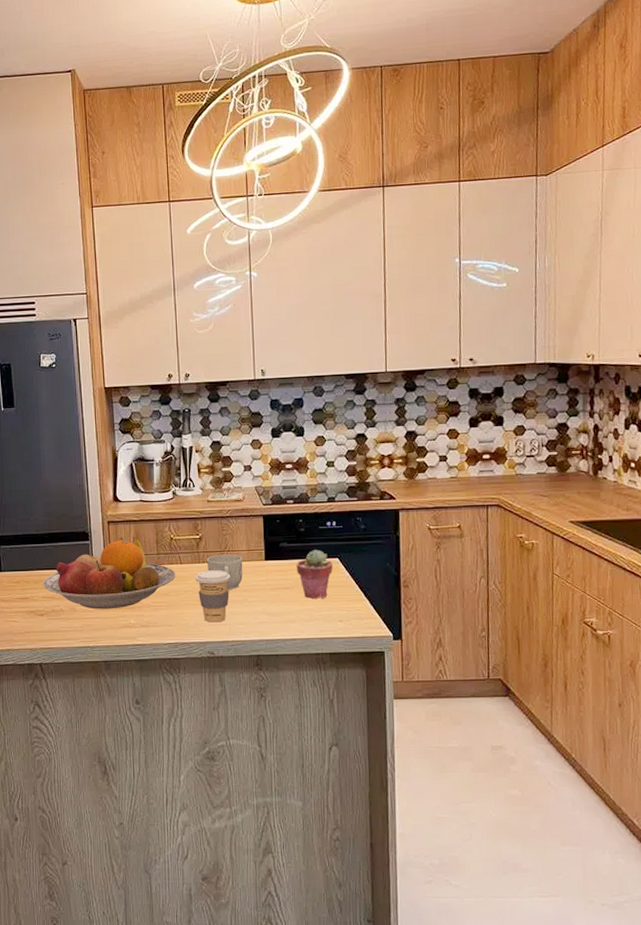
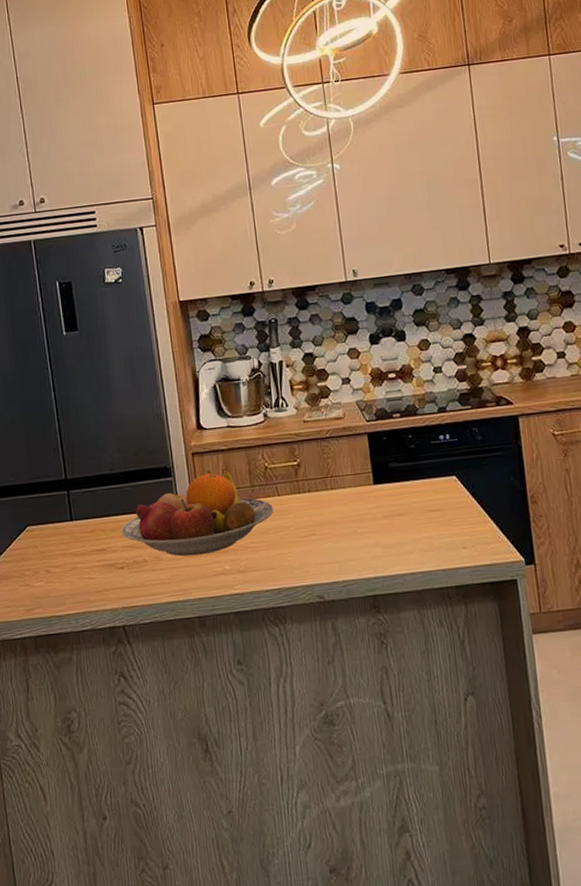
coffee cup: present [196,570,231,623] -> none [296,499,337,562]
mug: present [206,554,243,590] -> none [307,480,350,523]
potted succulent: present [296,549,333,599] -> none [409,467,451,525]

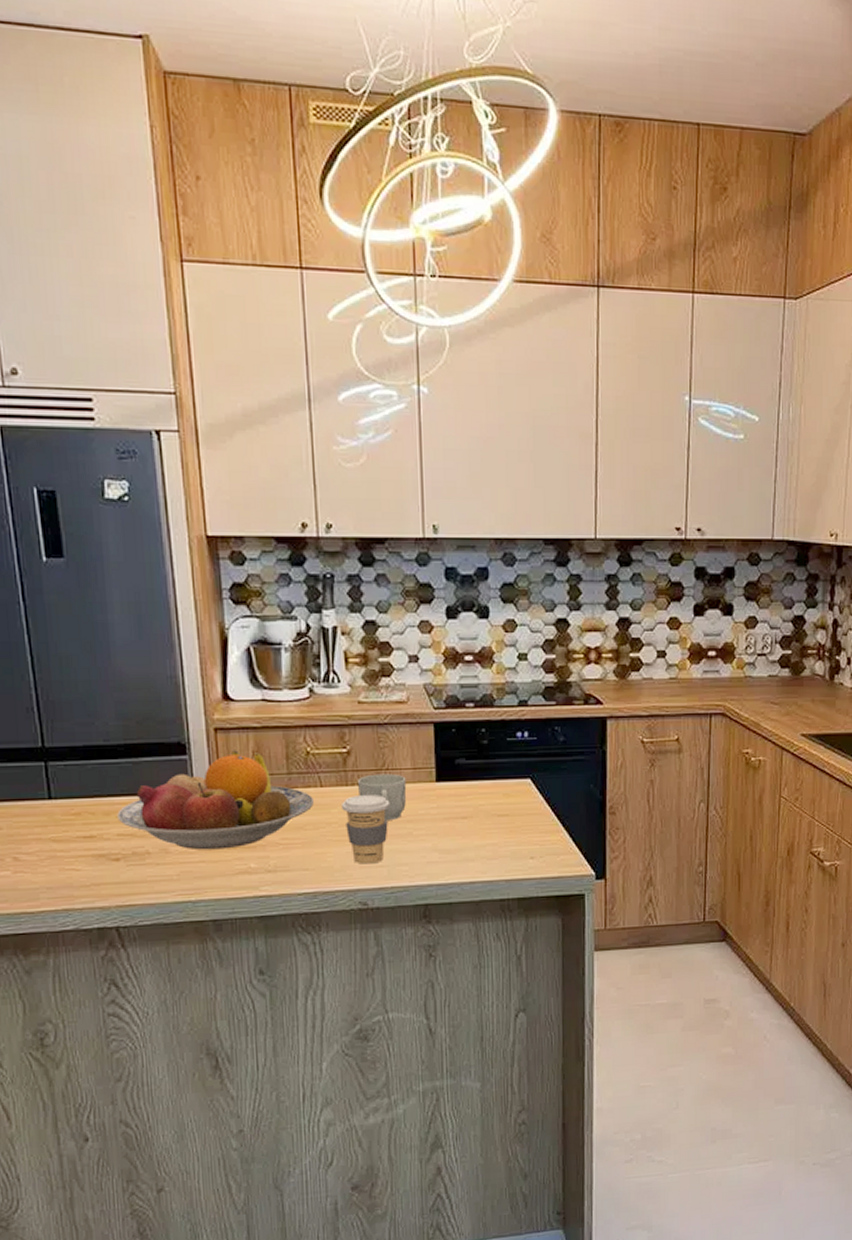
coffee cup: none [296,499,337,562] -> present [342,795,390,864]
mug: none [307,480,350,523] -> present [357,773,407,822]

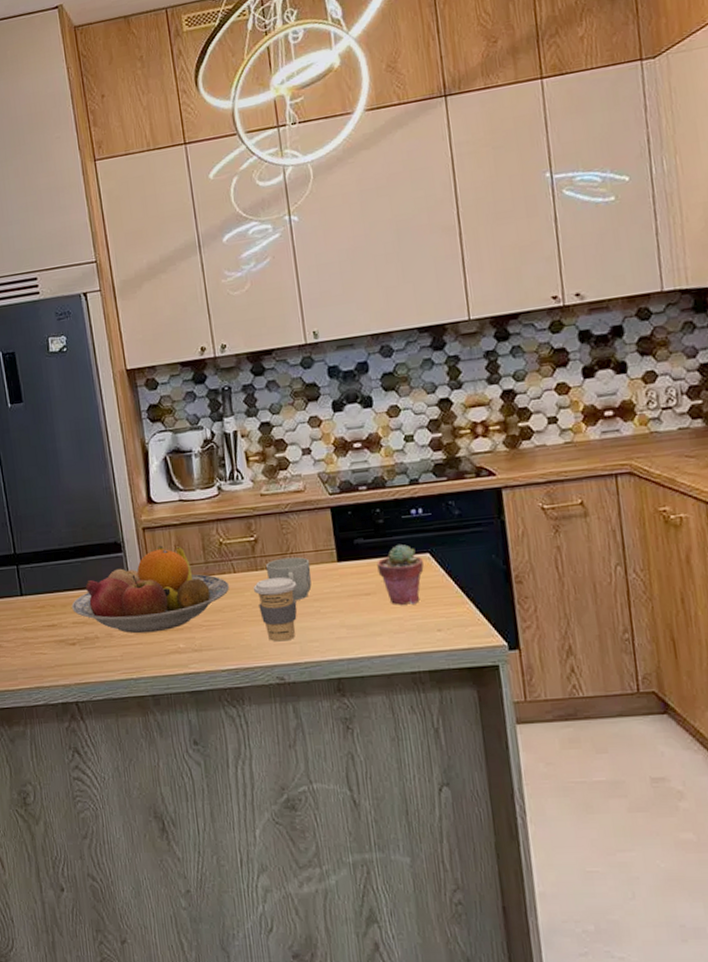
potted succulent: none [477,767,523,831] -> present [377,544,424,605]

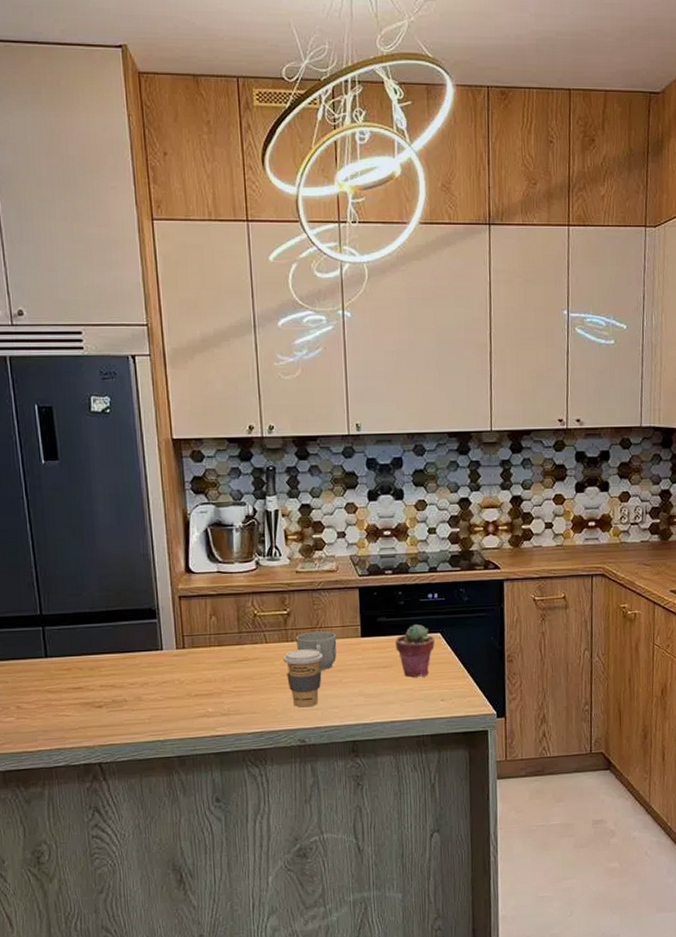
fruit bowl: present [71,545,230,634] -> none [100,614,261,698]

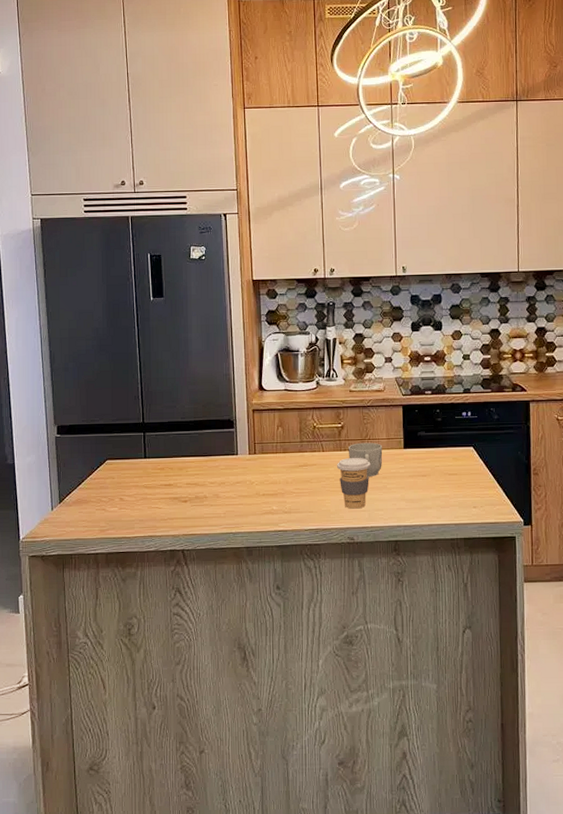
potted succulent: present [395,623,435,677] -> none [433,438,468,486]

